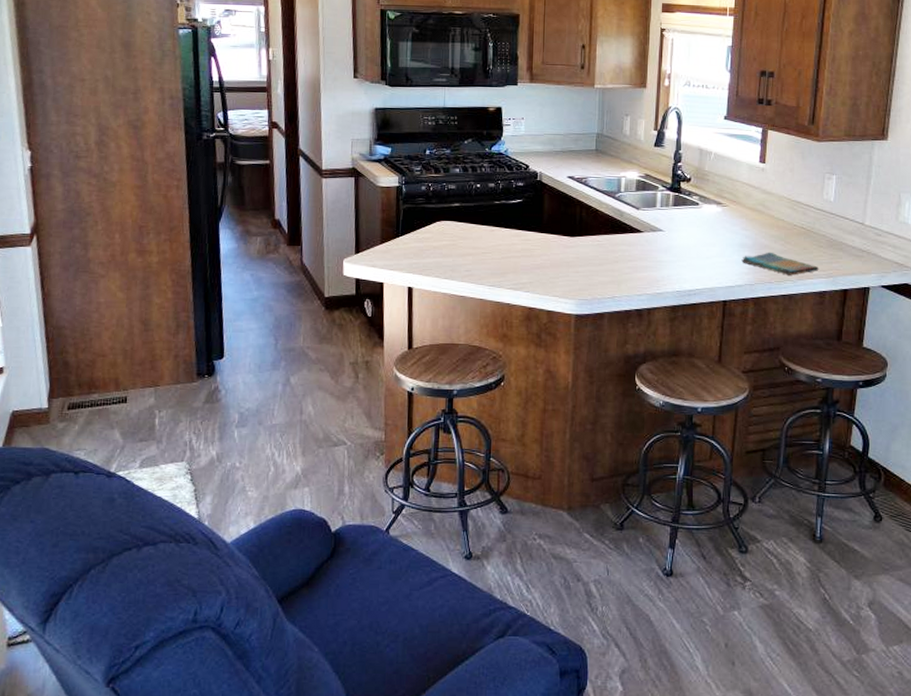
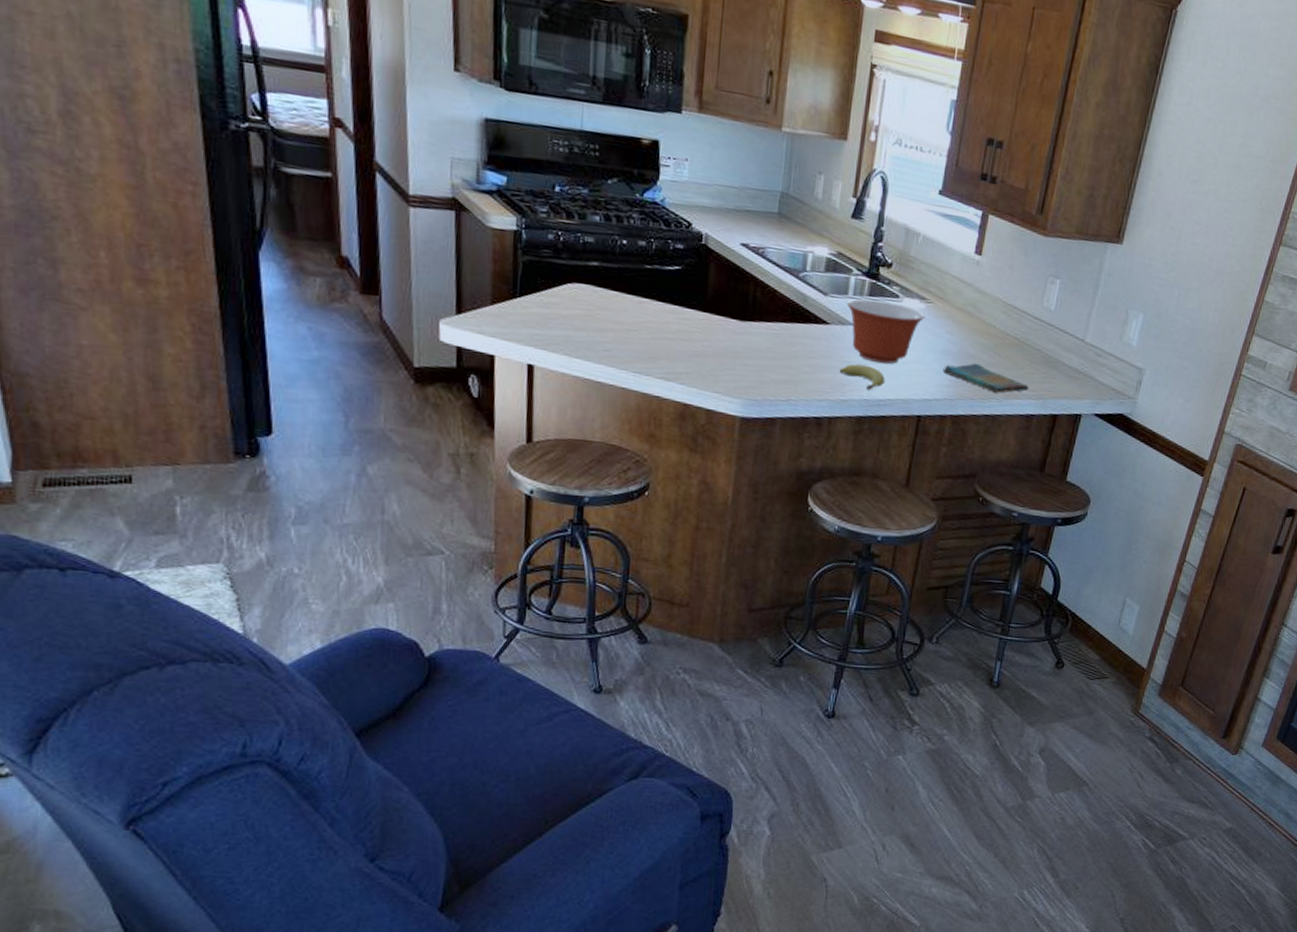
fruit: none [653,262,692,283] -> present [839,363,885,391]
mixing bowl: none [656,209,722,260] -> present [846,298,926,365]

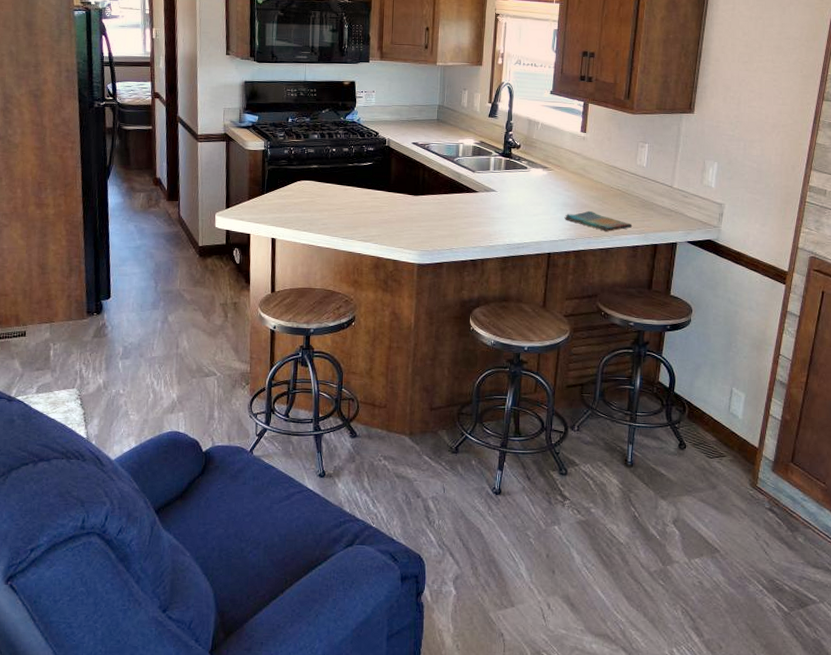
fruit: present [839,363,885,391] -> none [487,219,521,237]
mixing bowl: present [846,298,926,365] -> none [489,172,548,217]

